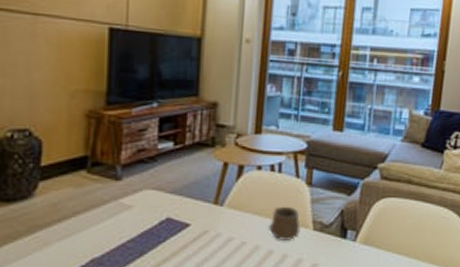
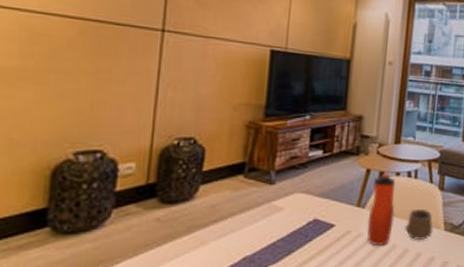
water bottle: none [226,166,257,246] -> present [367,173,395,245]

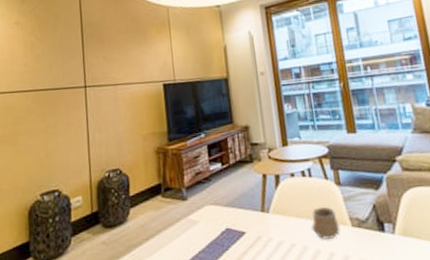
water bottle: present [367,173,395,245] -> none [271,175,300,249]

